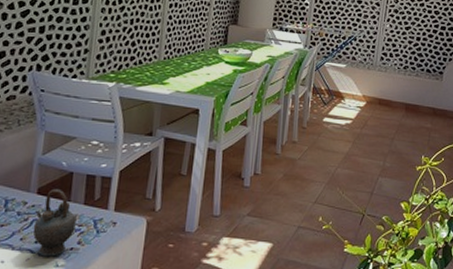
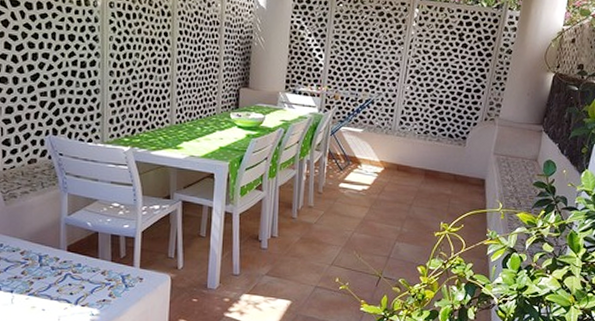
teapot: present [33,188,77,257] -> none [67,246,106,307]

